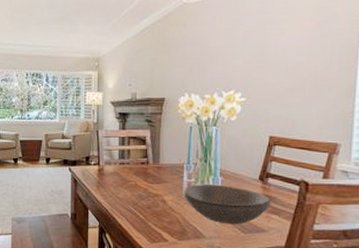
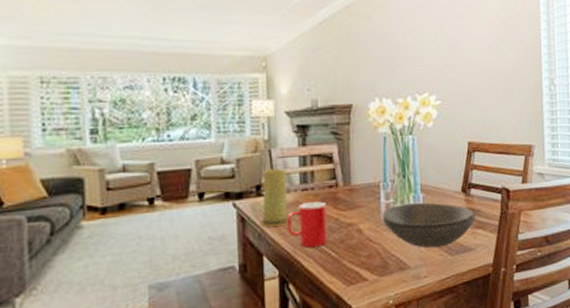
candle: none [86,144,109,189] -> present [258,168,289,227]
cup: none [107,174,138,210] -> present [287,201,328,248]

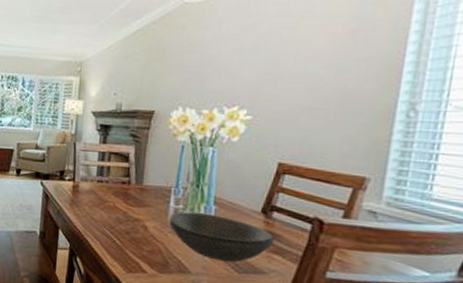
candle: present [258,168,289,227] -> none [58,158,87,208]
cup: present [287,201,328,248] -> none [81,192,117,233]

